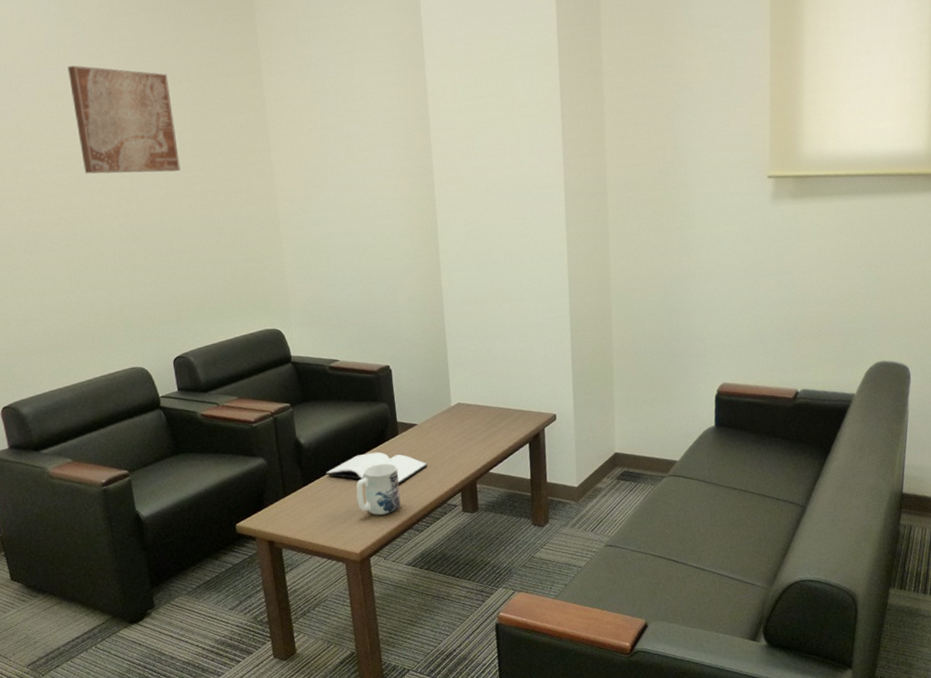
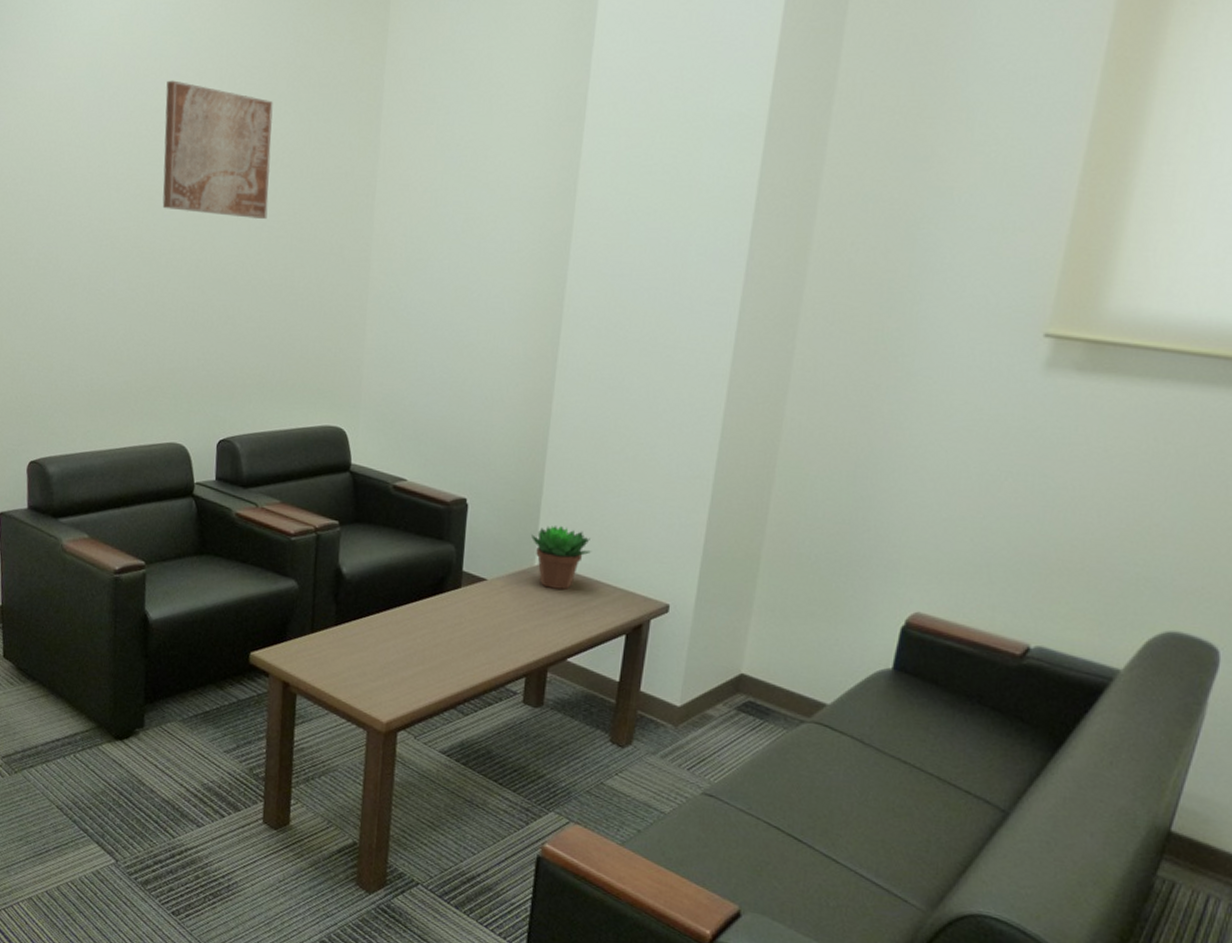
book: present [326,452,427,484] -> none [365,602,490,649]
mug: present [356,463,401,516] -> none [395,618,453,684]
succulent plant: none [445,371,492,421] -> present [531,525,591,590]

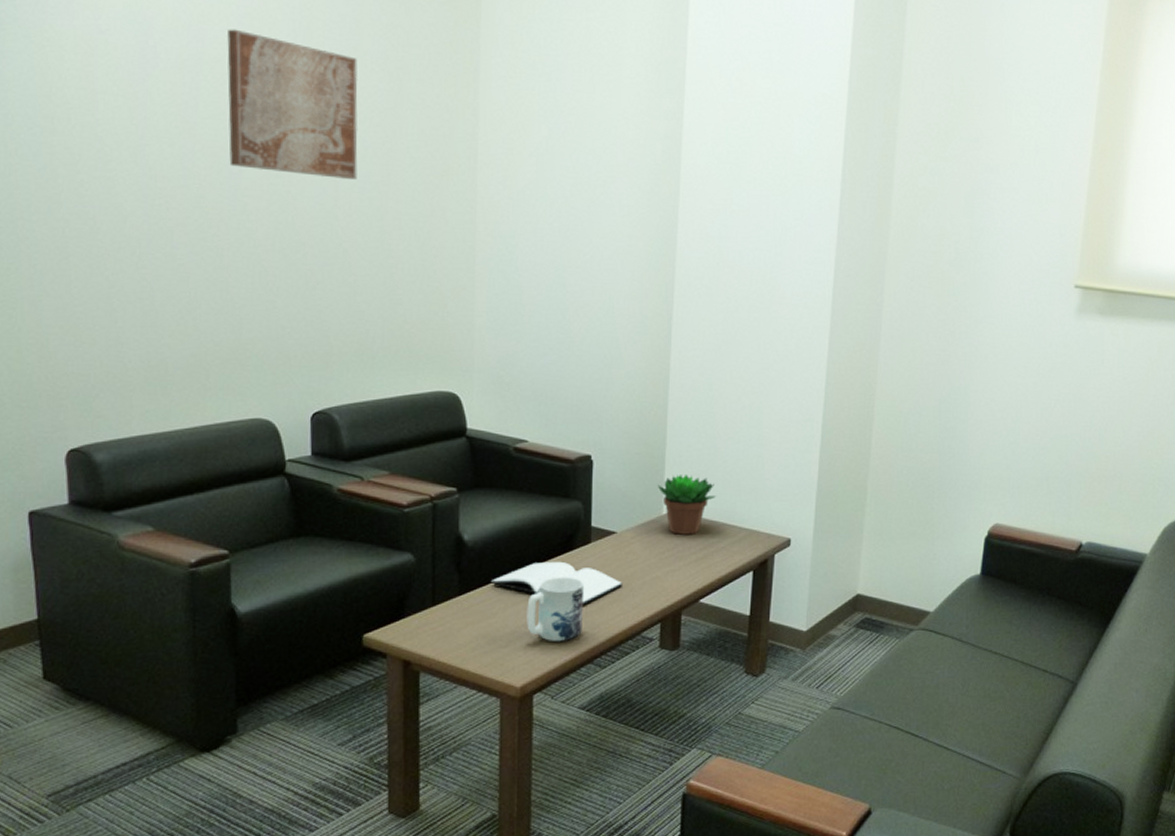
book: none [365,602,490,649] -> present [492,561,622,605]
mug: none [395,618,453,684] -> present [527,577,585,642]

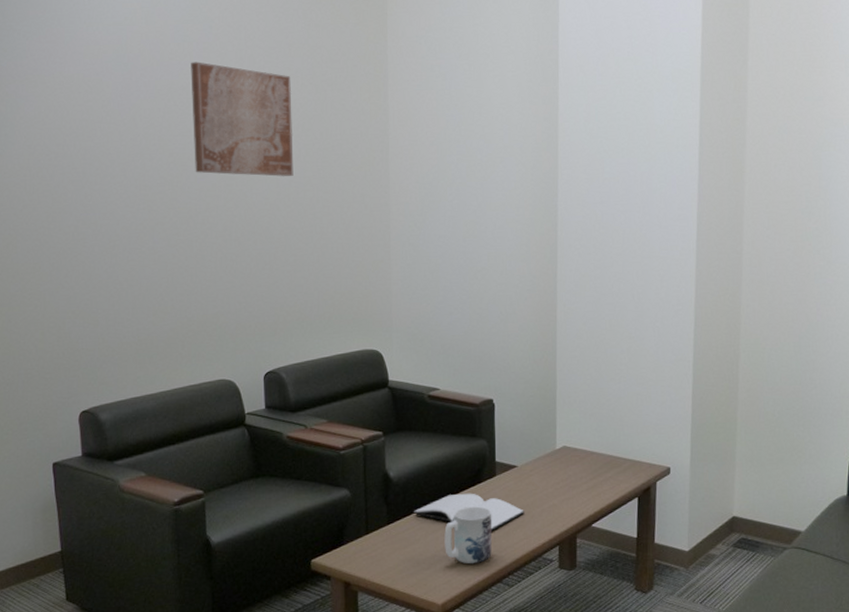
succulent plant: present [658,473,716,535] -> none [551,412,602,467]

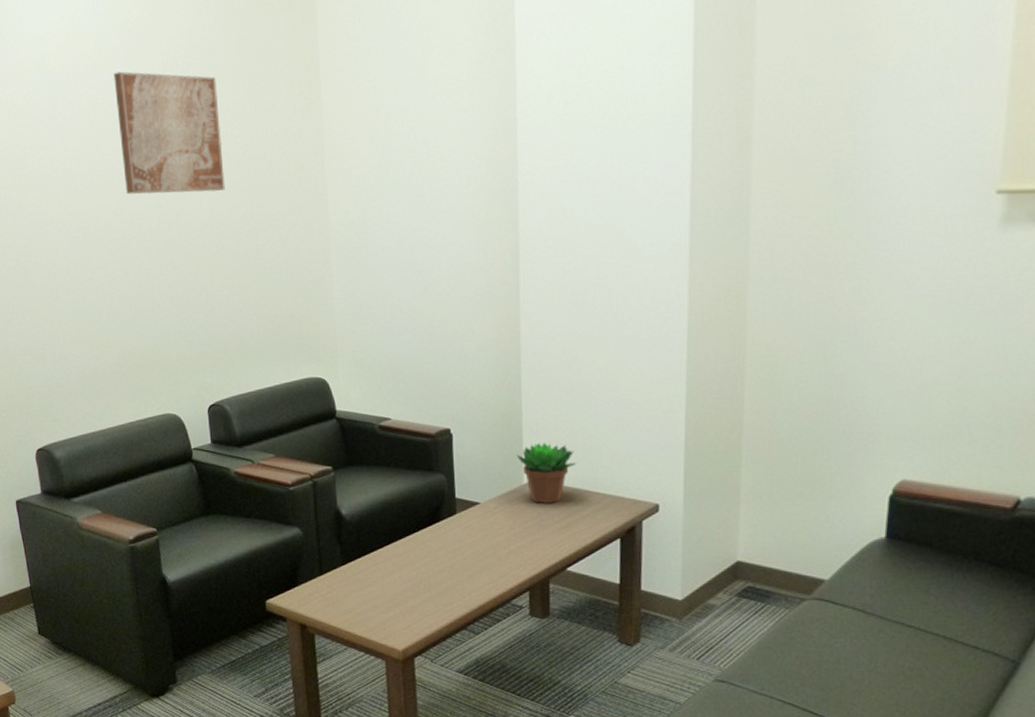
book: present [414,493,524,531] -> none [369,532,489,573]
mug: present [444,506,492,564] -> none [402,547,455,609]
succulent plant: none [551,412,602,467] -> present [517,442,576,503]

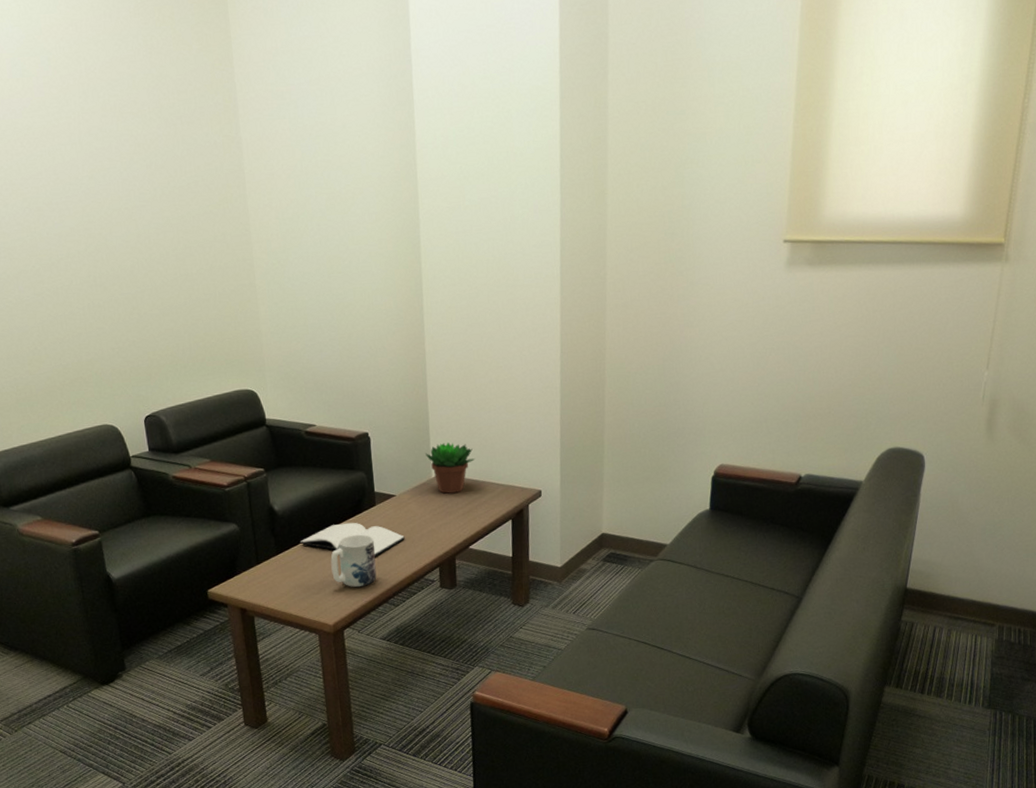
wall art: present [114,71,225,195] -> none [33,98,152,218]
book: none [369,532,489,573] -> present [300,522,405,556]
mug: none [402,547,455,609] -> present [330,534,377,588]

